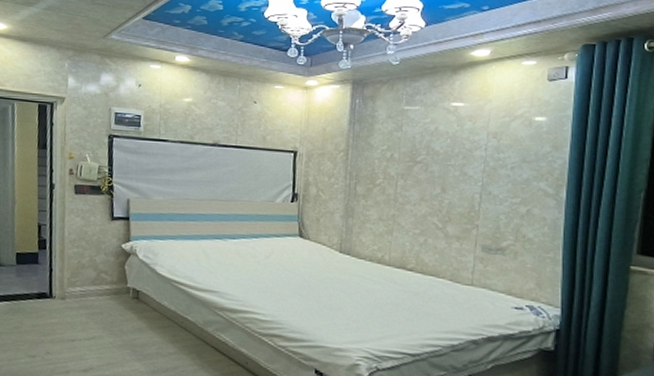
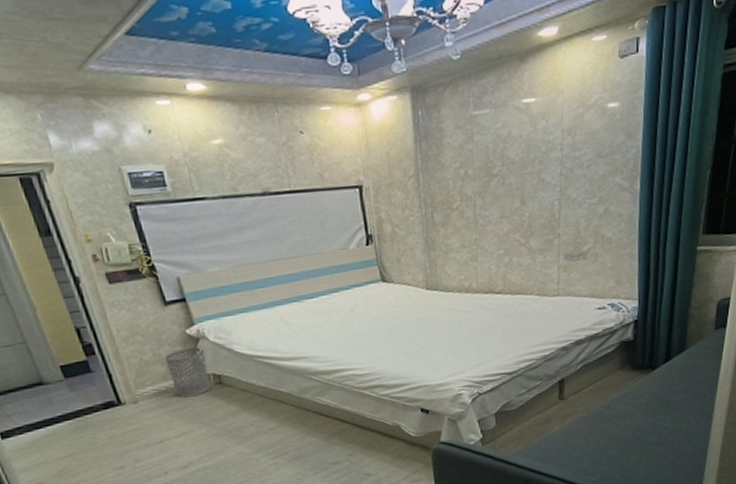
waste bin: none [98,260,132,306] -> present [164,347,211,398]

